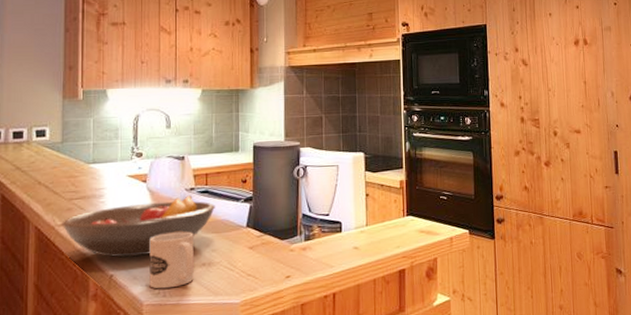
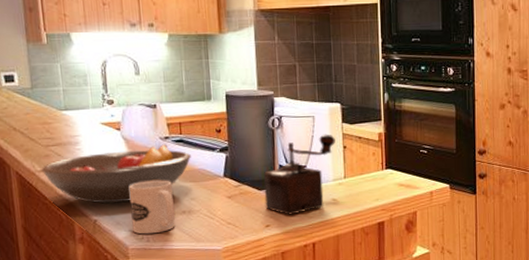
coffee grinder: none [286,182,358,265] -> present [263,134,335,215]

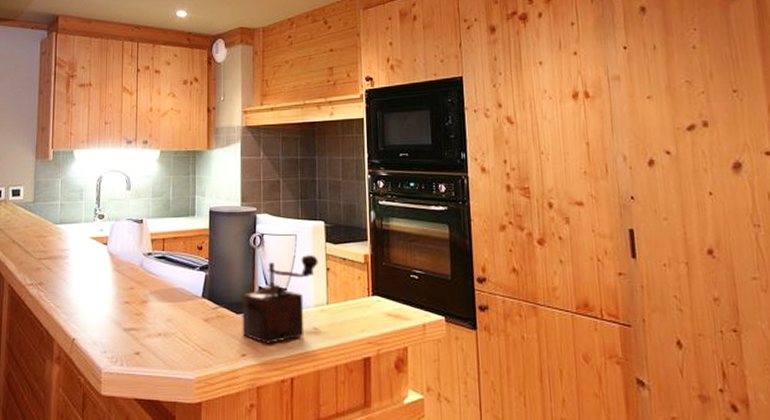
fruit bowl: present [41,143,191,204] -> none [31,259,171,321]
mug: present [129,180,176,235] -> none [108,298,151,357]

